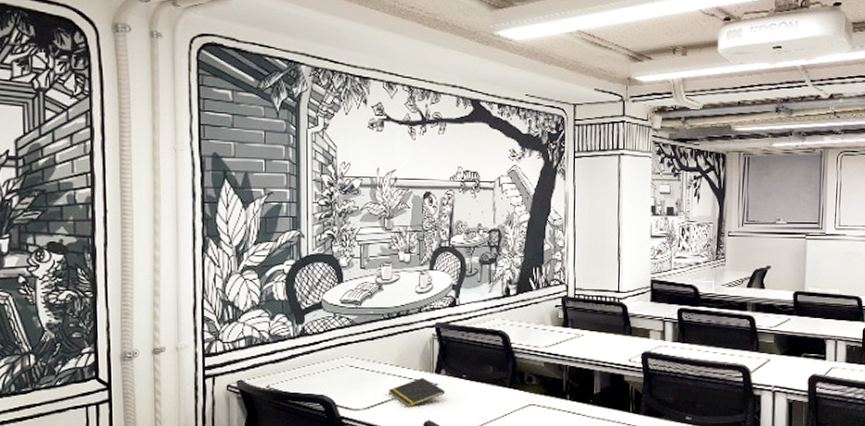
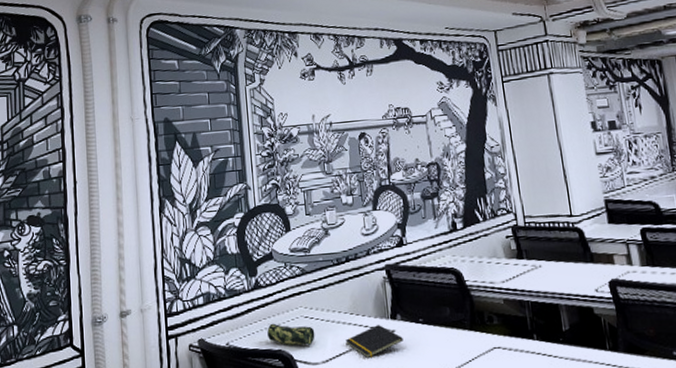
pencil case: none [310,370,359,392] -> present [267,323,315,346]

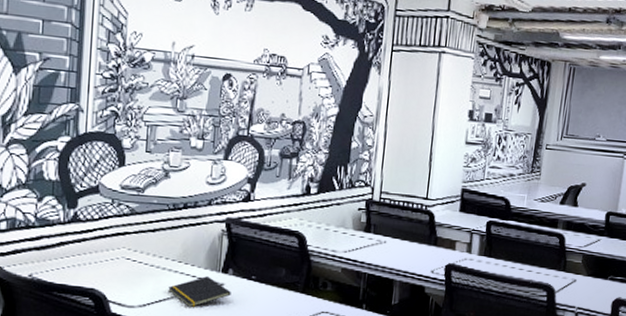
pencil case: present [267,323,315,346] -> none [80,260,136,287]

